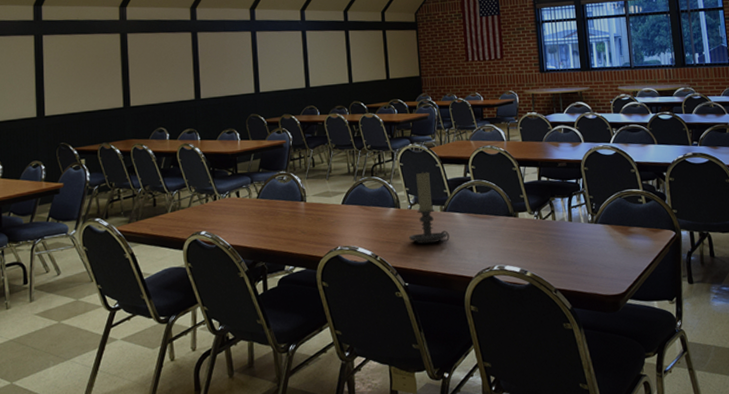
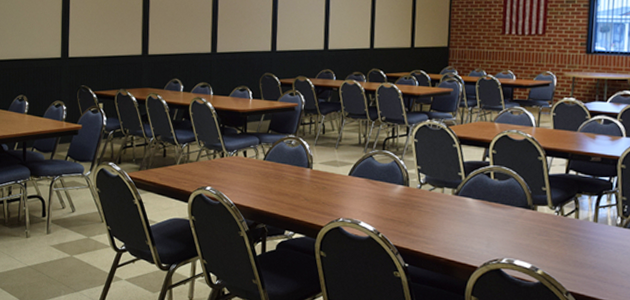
candle holder: present [409,171,450,244] -> none [415,150,458,227]

